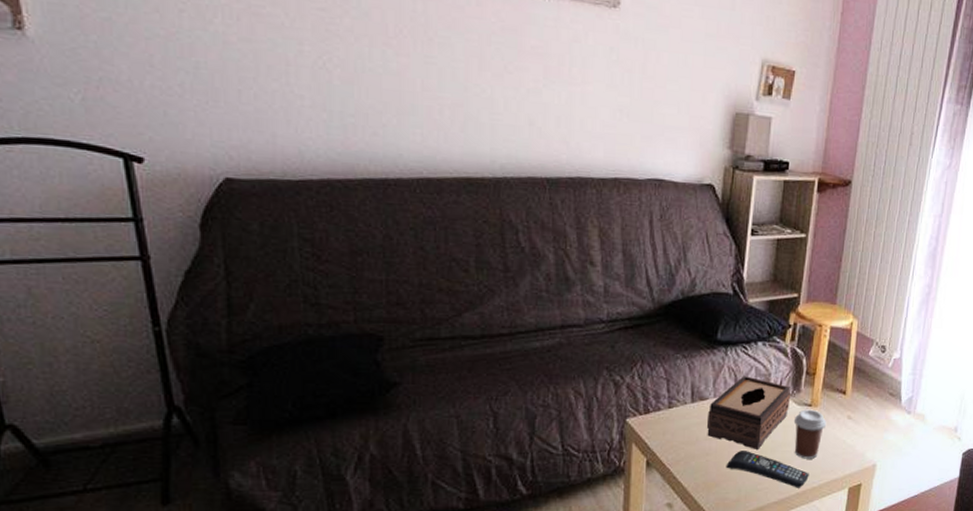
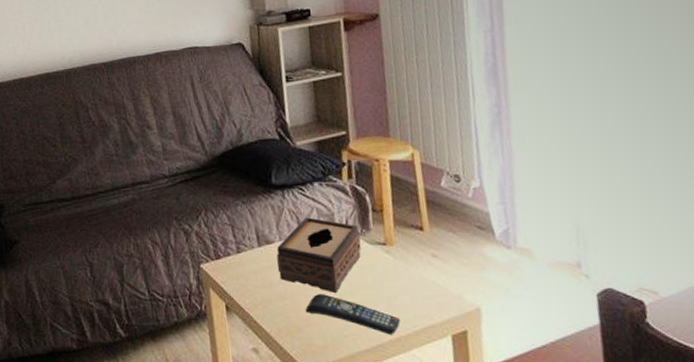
coffee cup: present [793,409,827,459] -> none [369,248,409,303]

